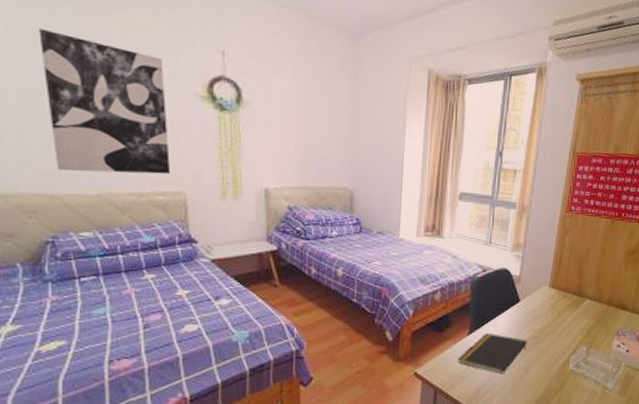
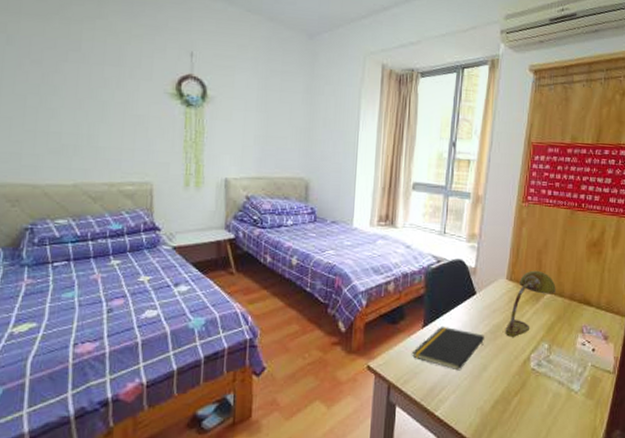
wall art: present [39,28,171,175] -> none [33,36,140,166]
desk lamp: none [546,277,595,341] -> present [505,270,556,337]

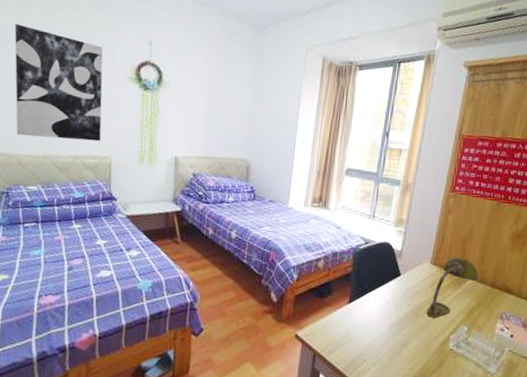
wall art: none [33,36,140,166] -> present [14,23,103,142]
notepad: present [412,326,485,371] -> none [337,303,407,346]

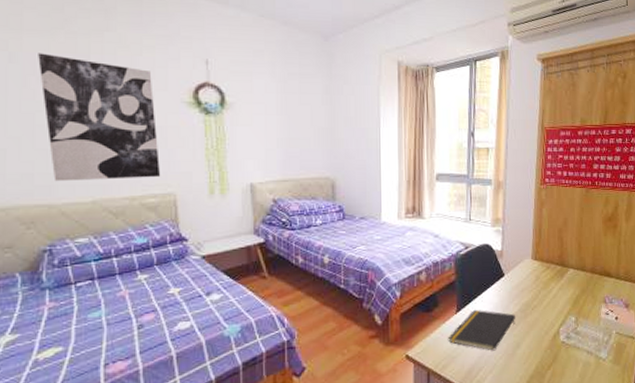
notepad: none [337,303,407,346] -> present [448,309,516,351]
desk lamp: present [426,256,478,318] -> none [534,248,578,314]

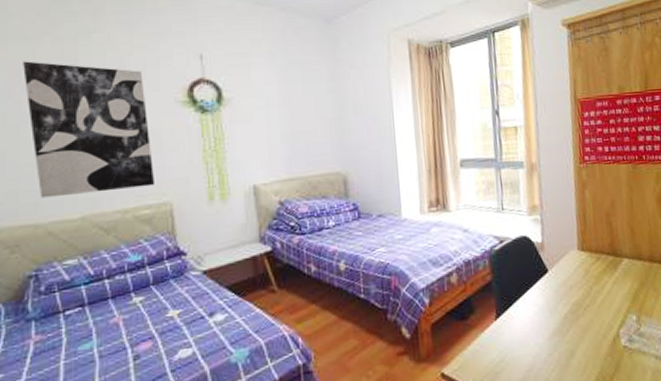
notepad: present [448,309,516,351] -> none [489,313,567,363]

